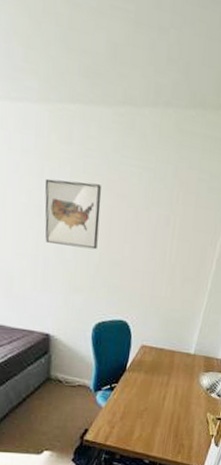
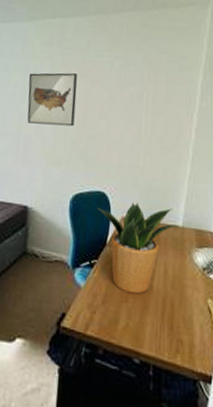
potted plant: none [118,331,192,411] -> present [96,202,179,294]

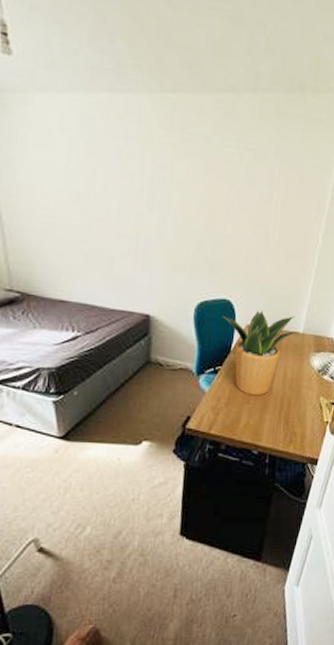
wall art: present [27,73,78,127] -> none [146,162,203,229]

